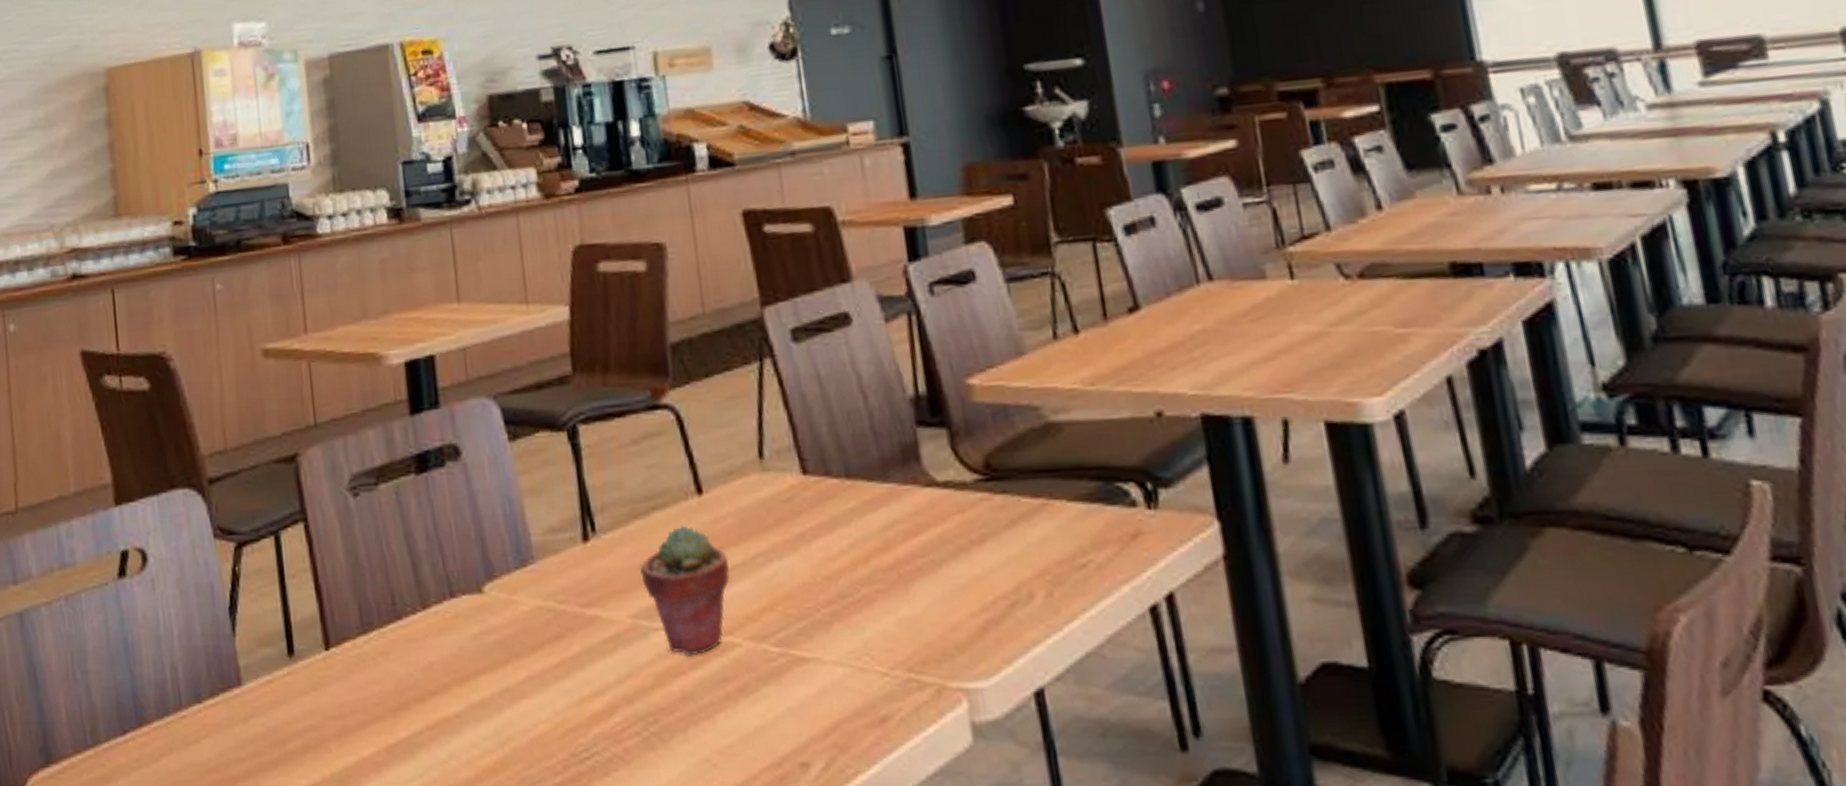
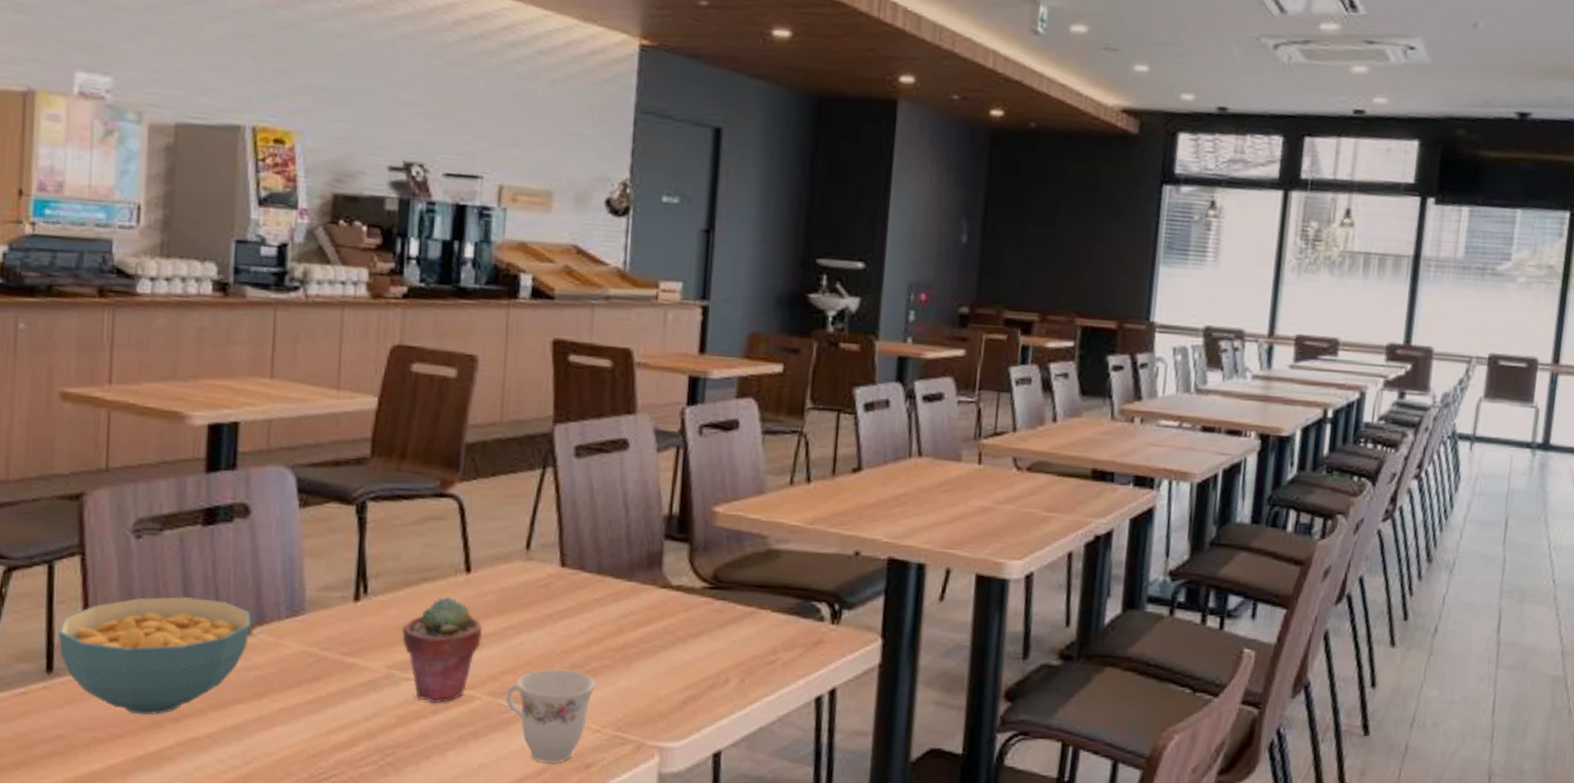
cereal bowl: none [293,555,482,697] -> present [58,596,251,715]
teacup: none [770,599,873,721] -> present [506,668,597,764]

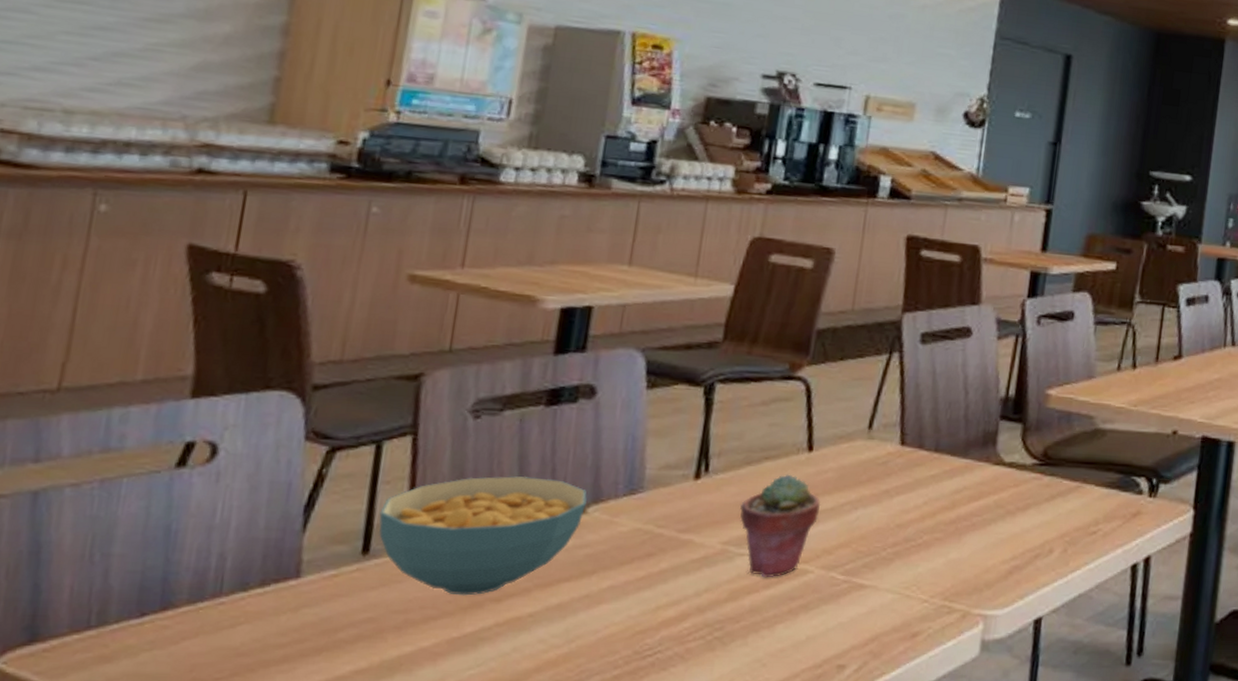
teacup: present [506,668,597,764] -> none [838,542,928,634]

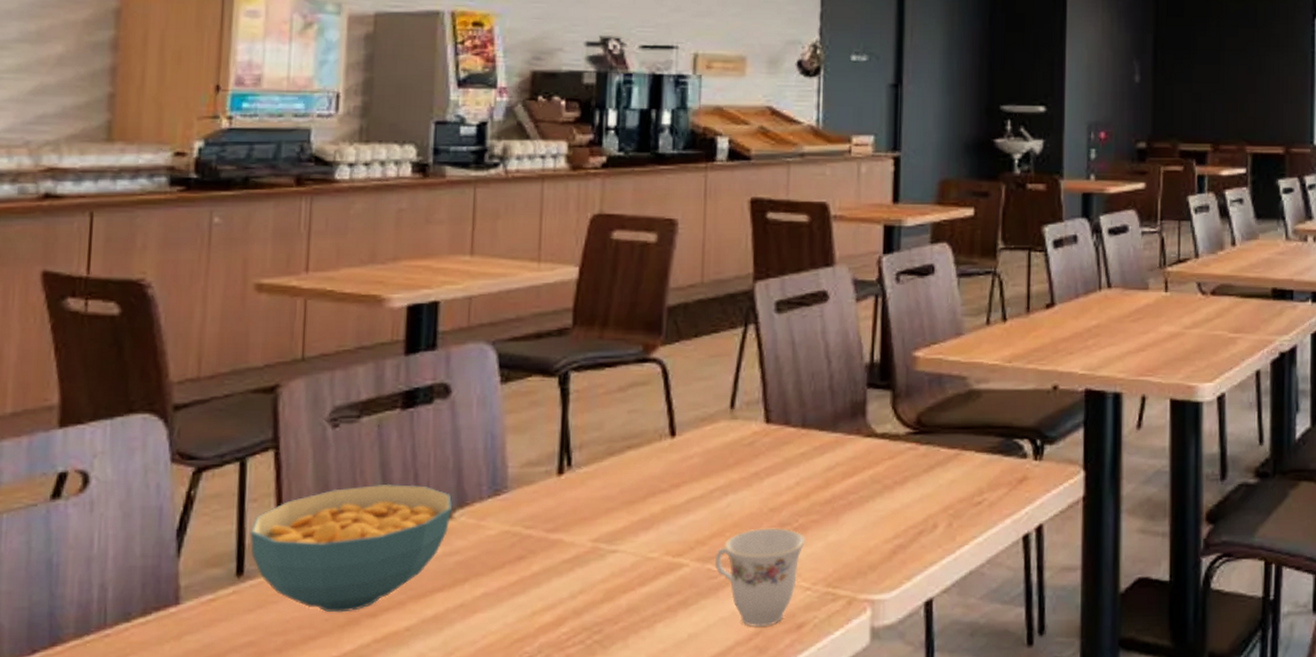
potted succulent: present [740,474,821,578] -> none [607,463,690,575]
teacup: none [838,542,928,634] -> present [714,527,806,628]

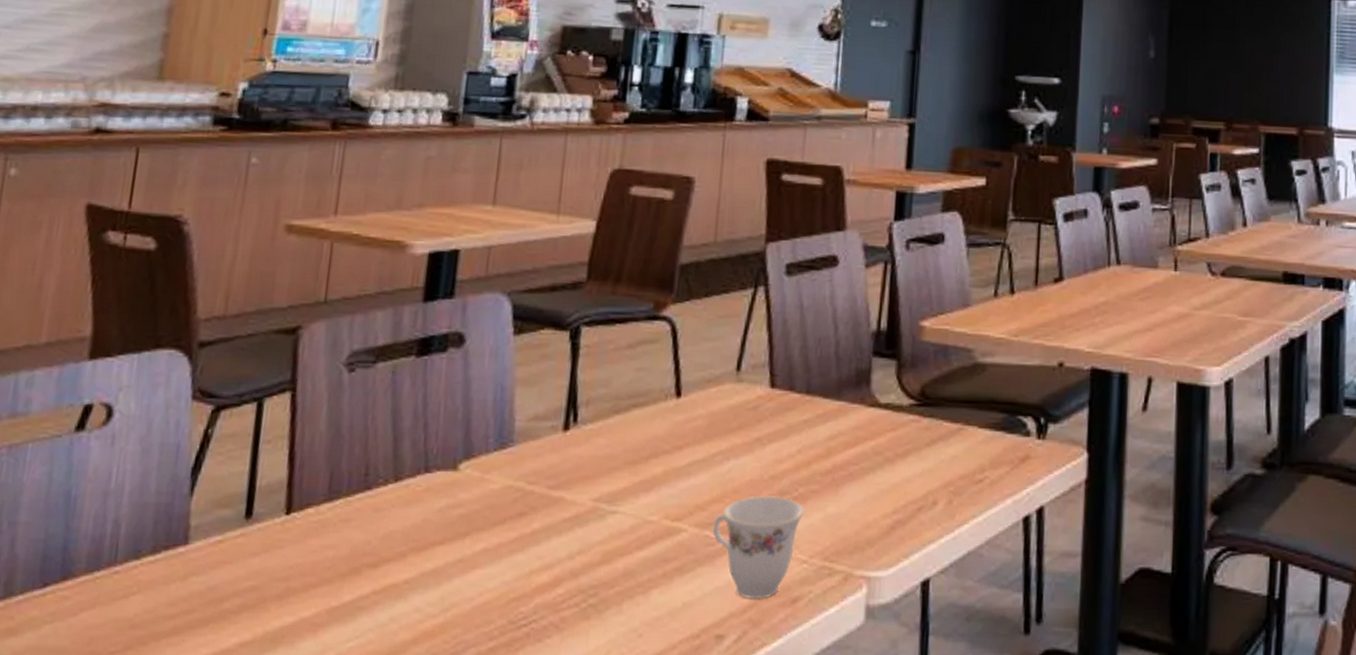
cereal bowl: present [249,483,452,613] -> none [260,431,459,561]

